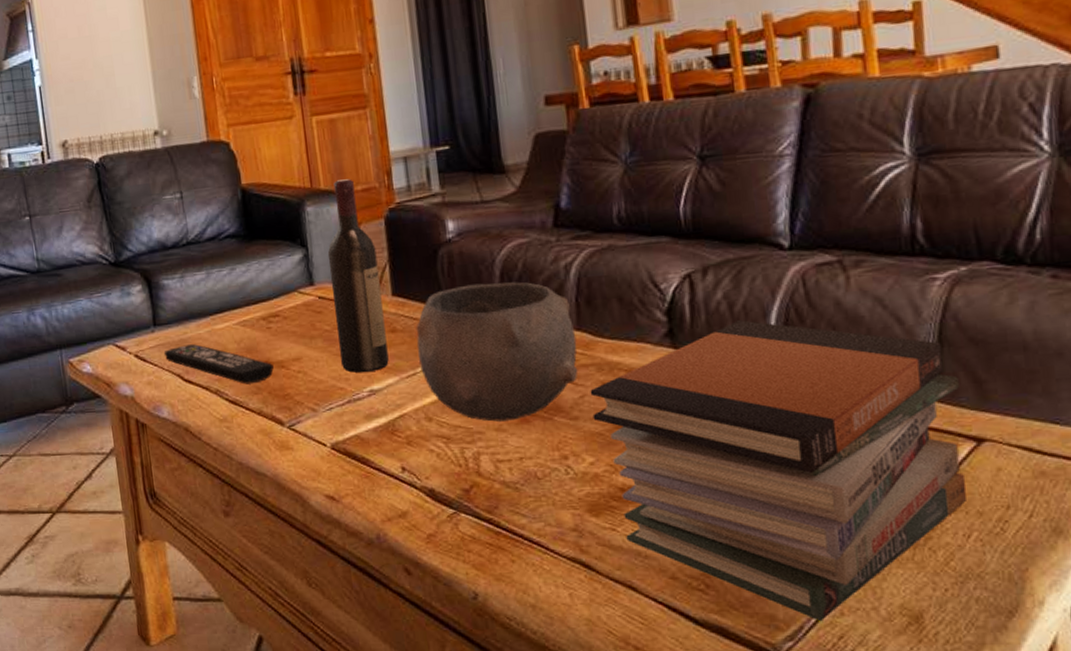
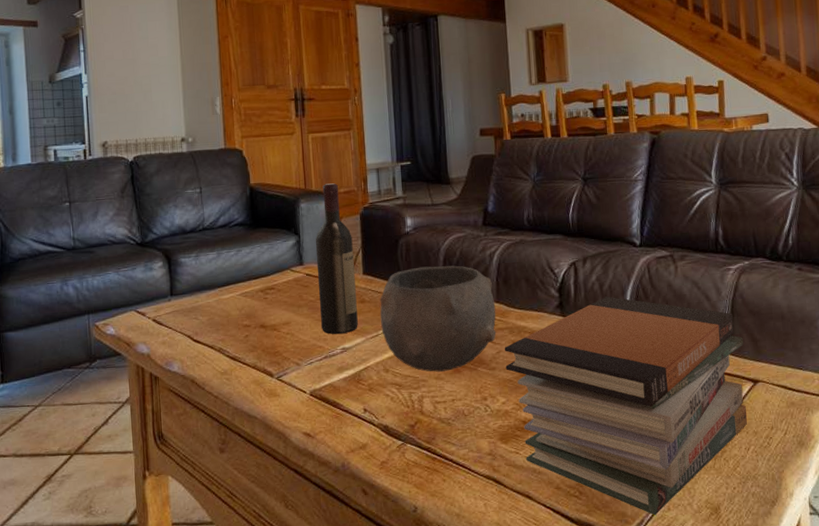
remote control: present [163,344,274,384] -> none [177,311,268,344]

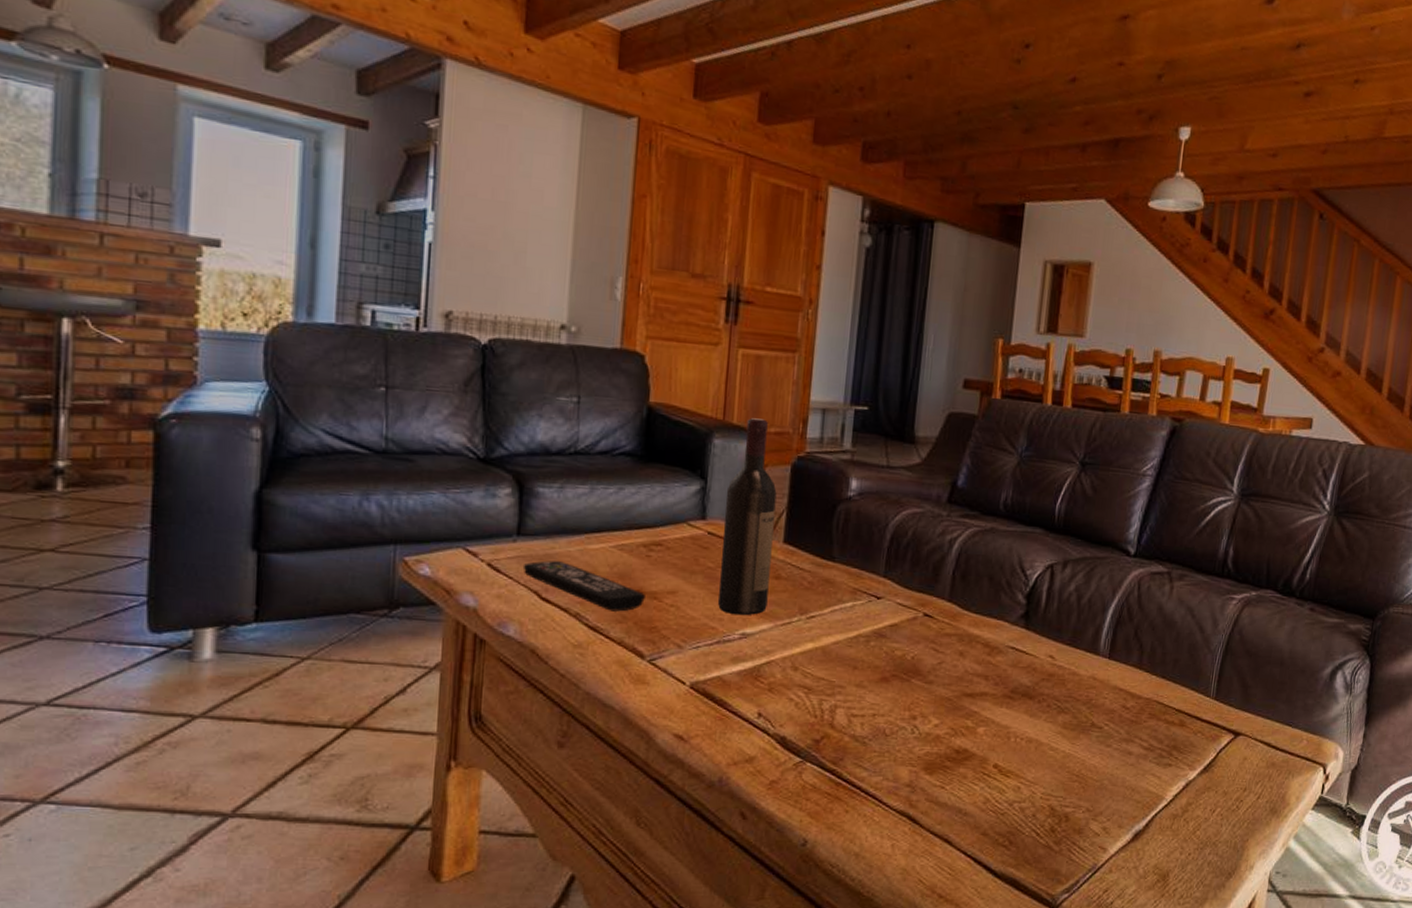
remote control: none [177,311,268,344] -> present [522,560,645,612]
bowl: present [380,265,496,372] -> none [796,543,947,679]
book stack: present [504,296,747,515] -> none [945,612,1233,876]

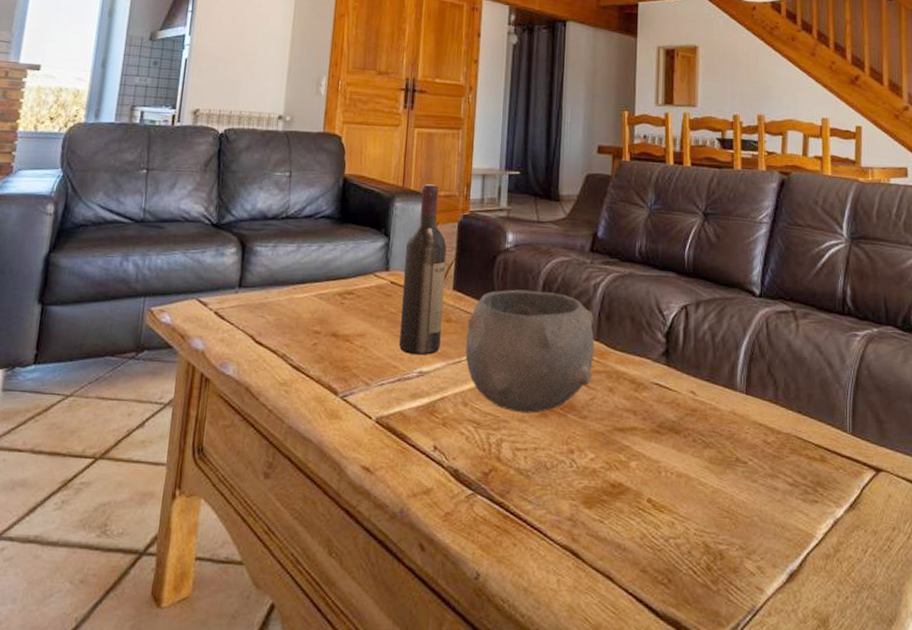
remote control: present [522,560,645,612] -> none [242,309,339,353]
bowl: none [796,543,947,679] -> present [465,289,595,414]

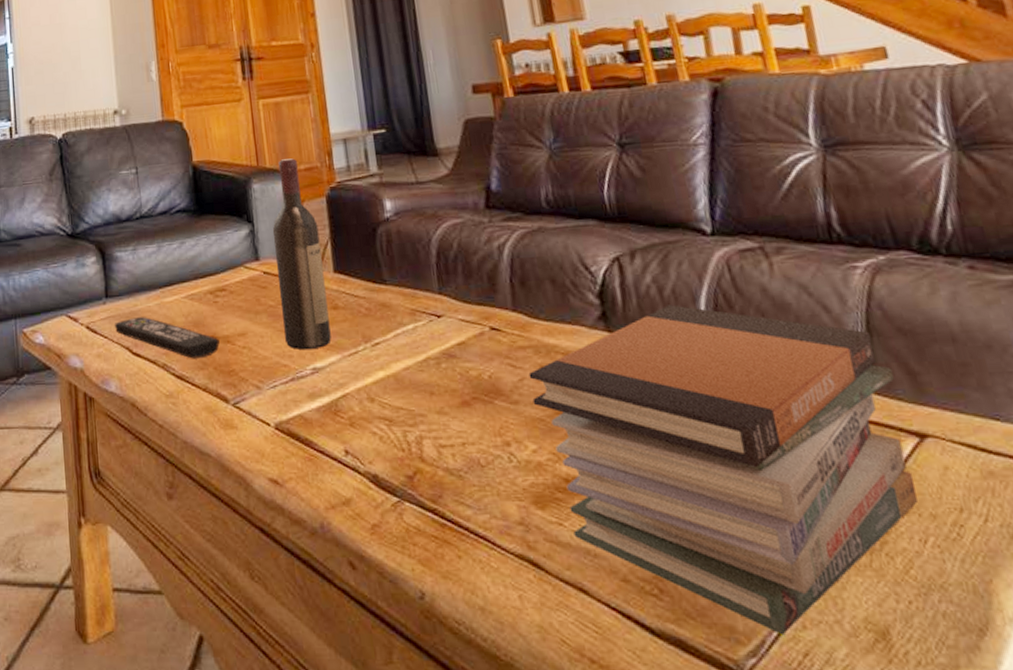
remote control: none [242,309,339,353] -> present [114,317,220,359]
bowl: present [465,289,595,414] -> none [357,261,516,404]
book stack: none [598,349,867,619] -> present [528,305,917,634]

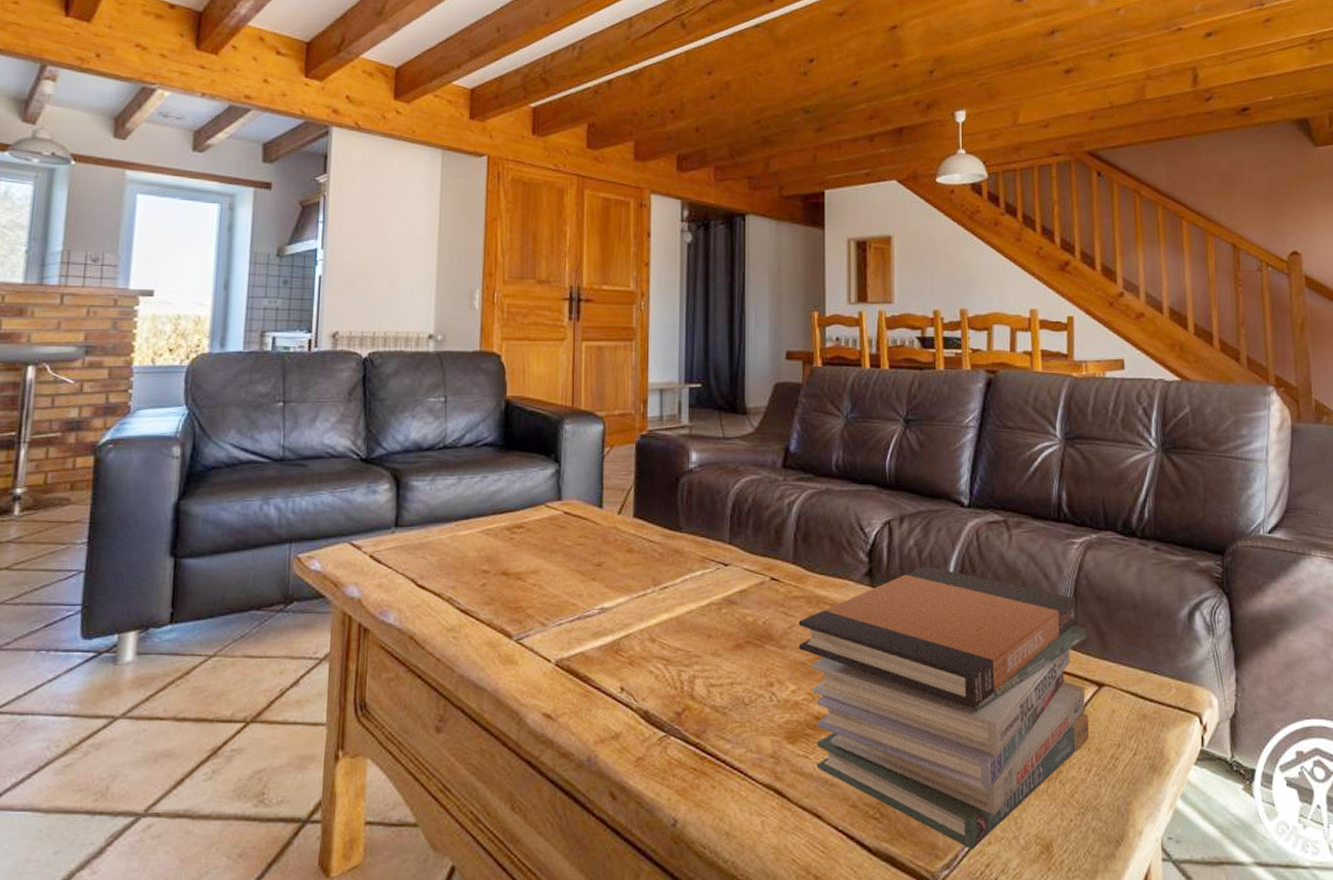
remote control: present [114,317,220,359] -> none [400,549,510,594]
wine bottle: present [272,158,332,350] -> none [577,403,624,591]

